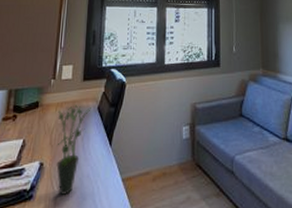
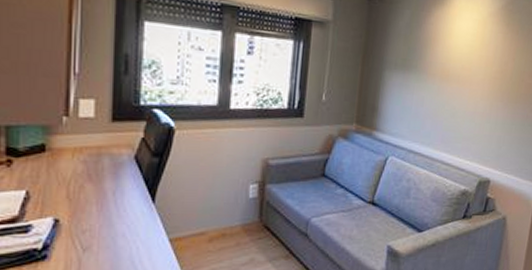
potted plant: present [56,105,91,196] -> none [76,151,125,257]

